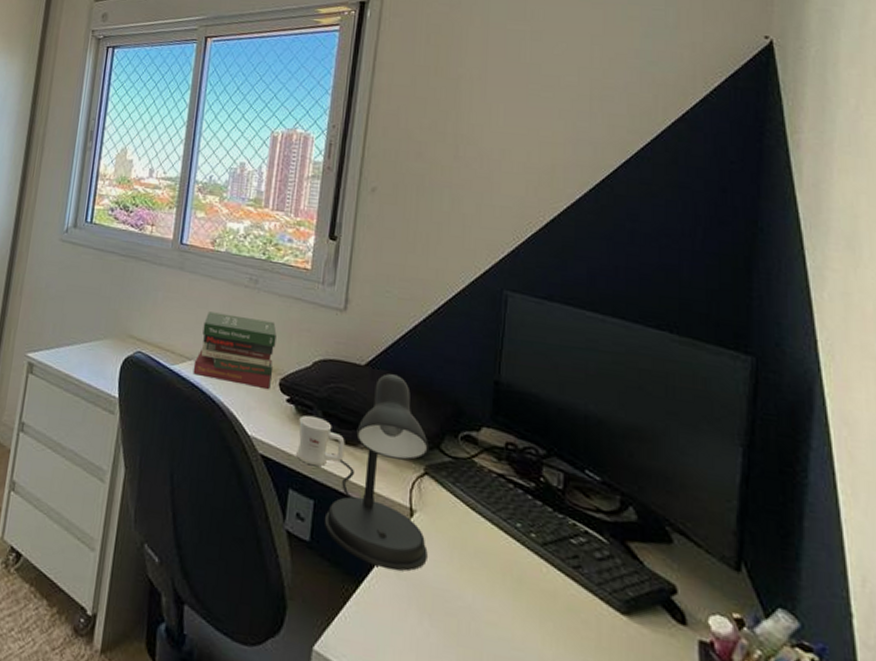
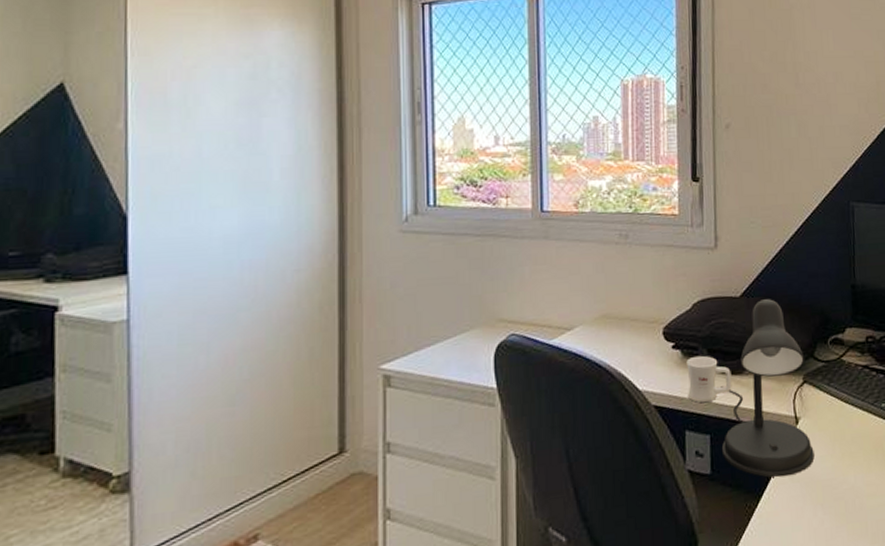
books: present [193,311,277,389] -> none [573,273,655,344]

